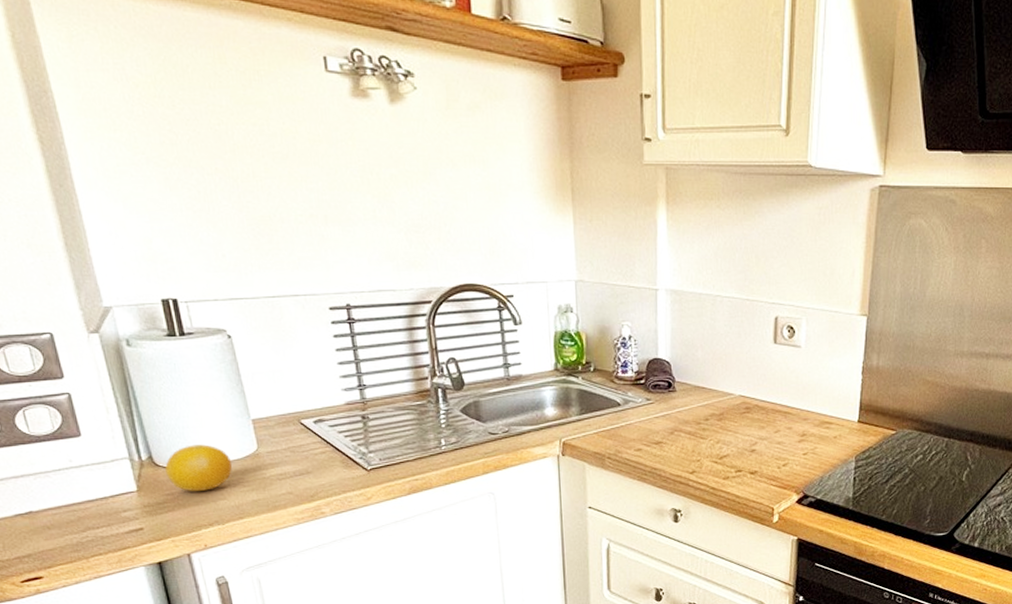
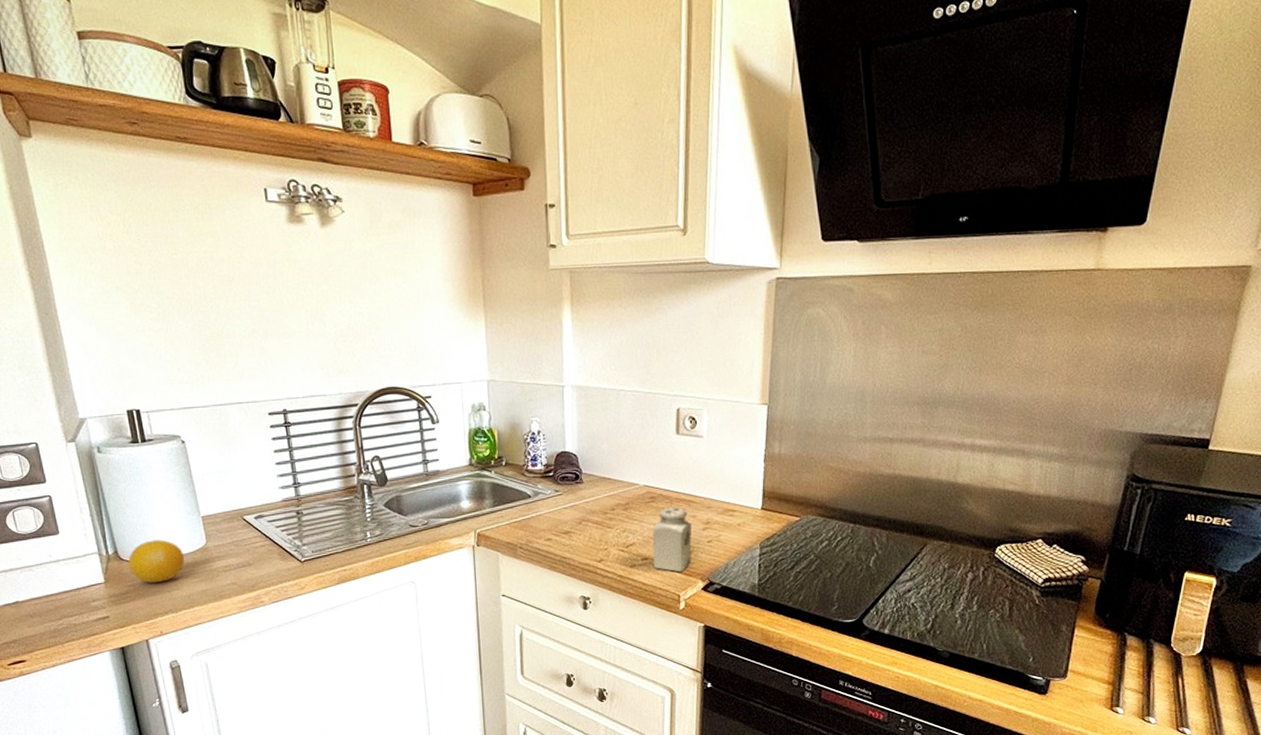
salt shaker: none [747,418,787,485] -> present [652,507,692,572]

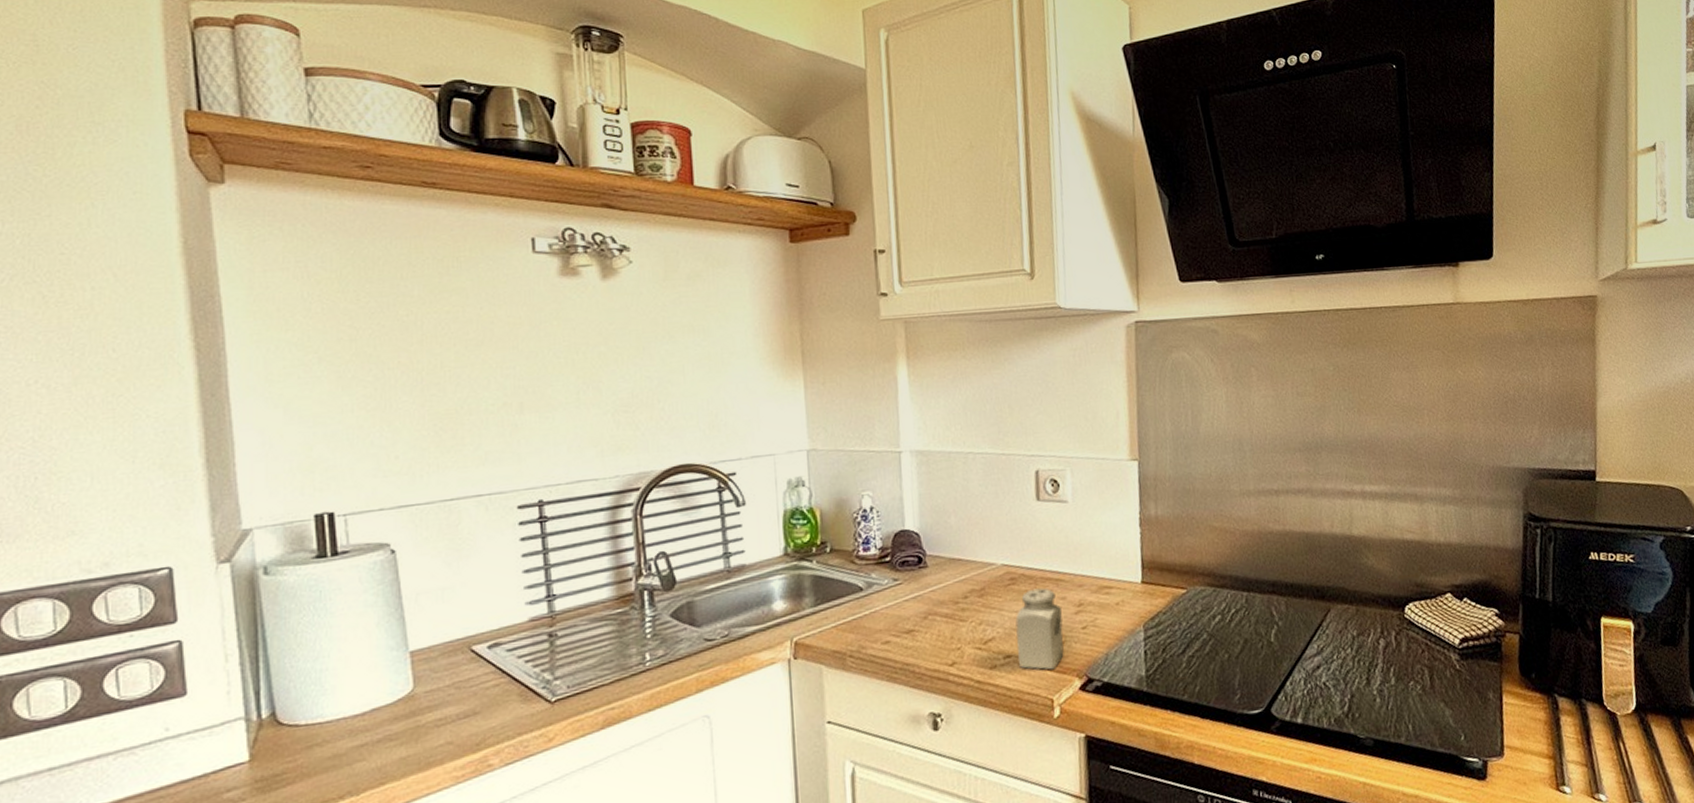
fruit: present [128,540,185,583] -> none [291,689,379,755]

